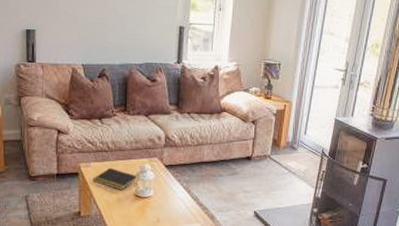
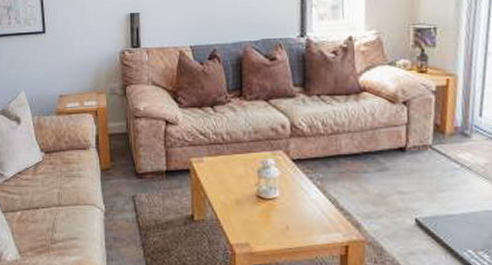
notepad: present [93,167,139,190] -> none [207,163,260,189]

